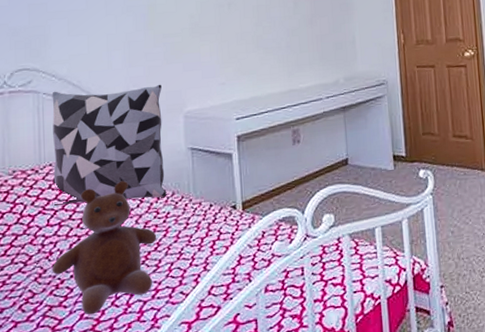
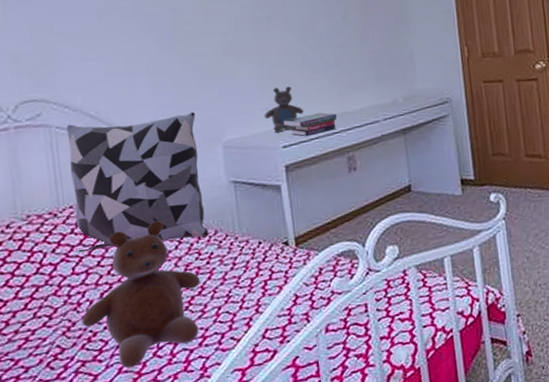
stuffed animal: none [222,64,256,106] -> present [265,86,304,133]
books: none [237,89,286,111] -> present [283,112,338,137]

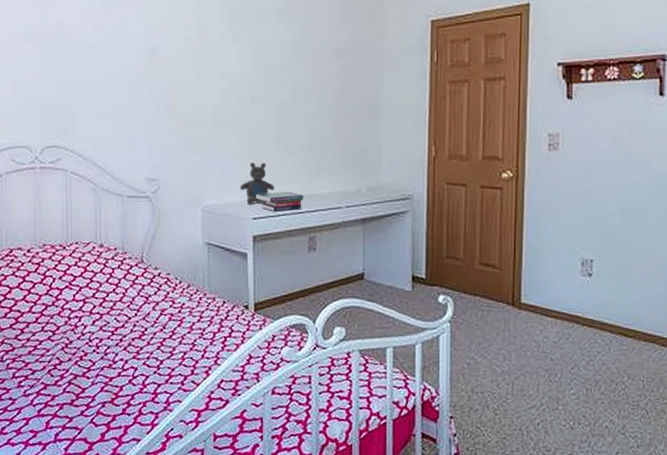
pillow: present [66,111,209,253] -> none [77,171,183,288]
teddy bear: present [81,220,201,369] -> none [77,267,172,389]

